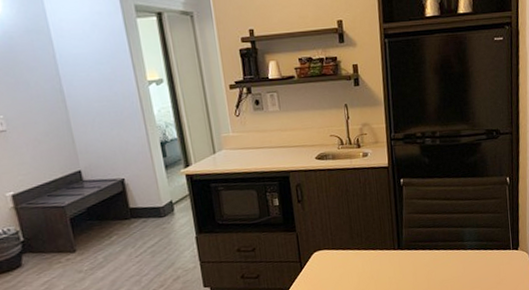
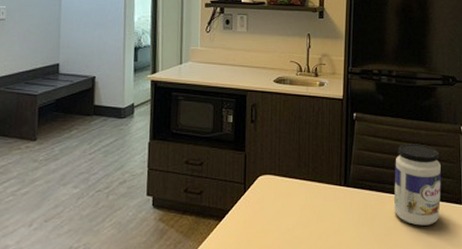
jar: none [445,199,491,275] -> present [394,144,441,226]

